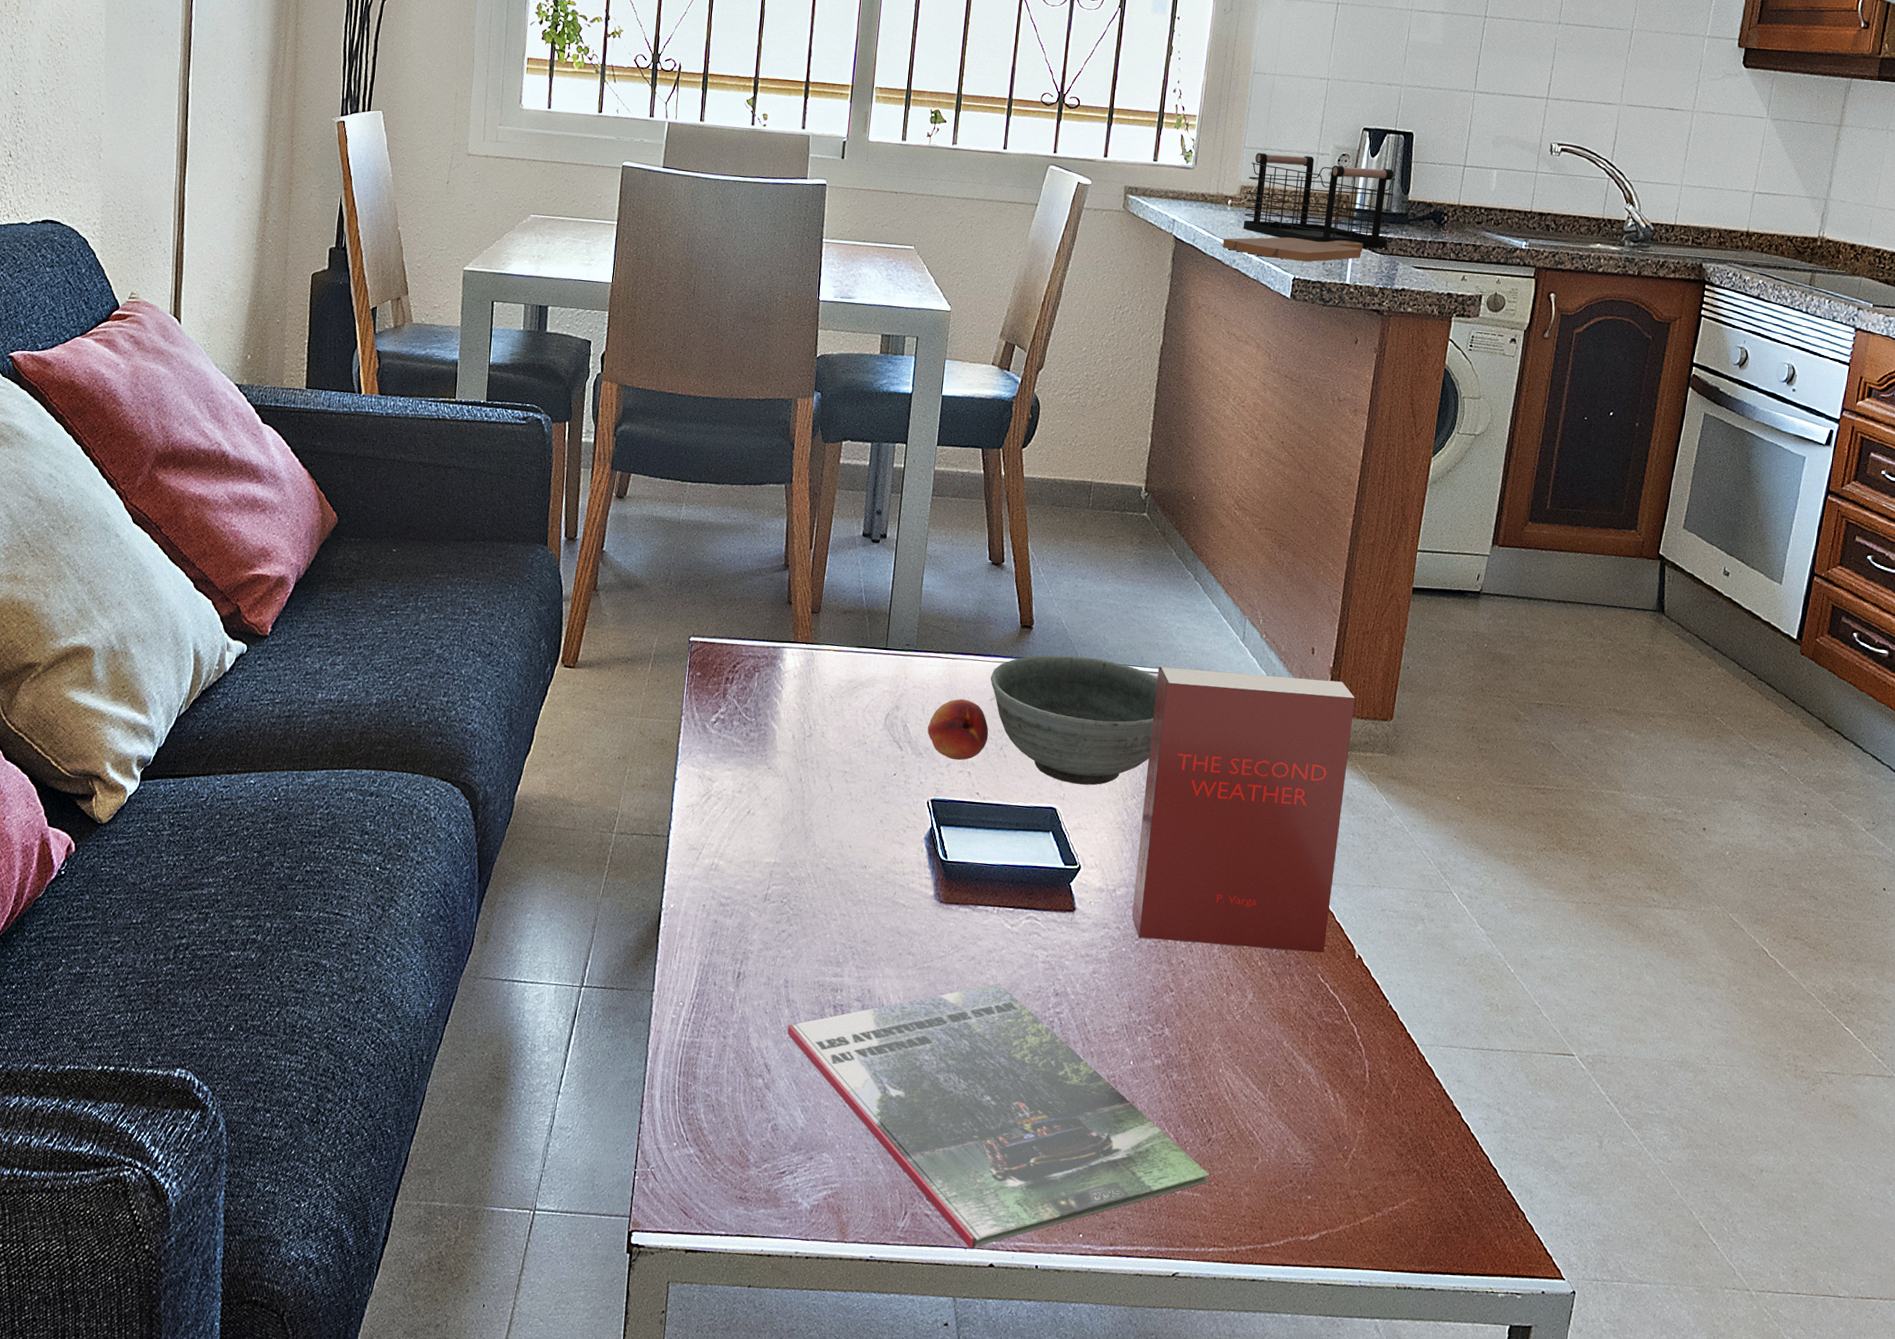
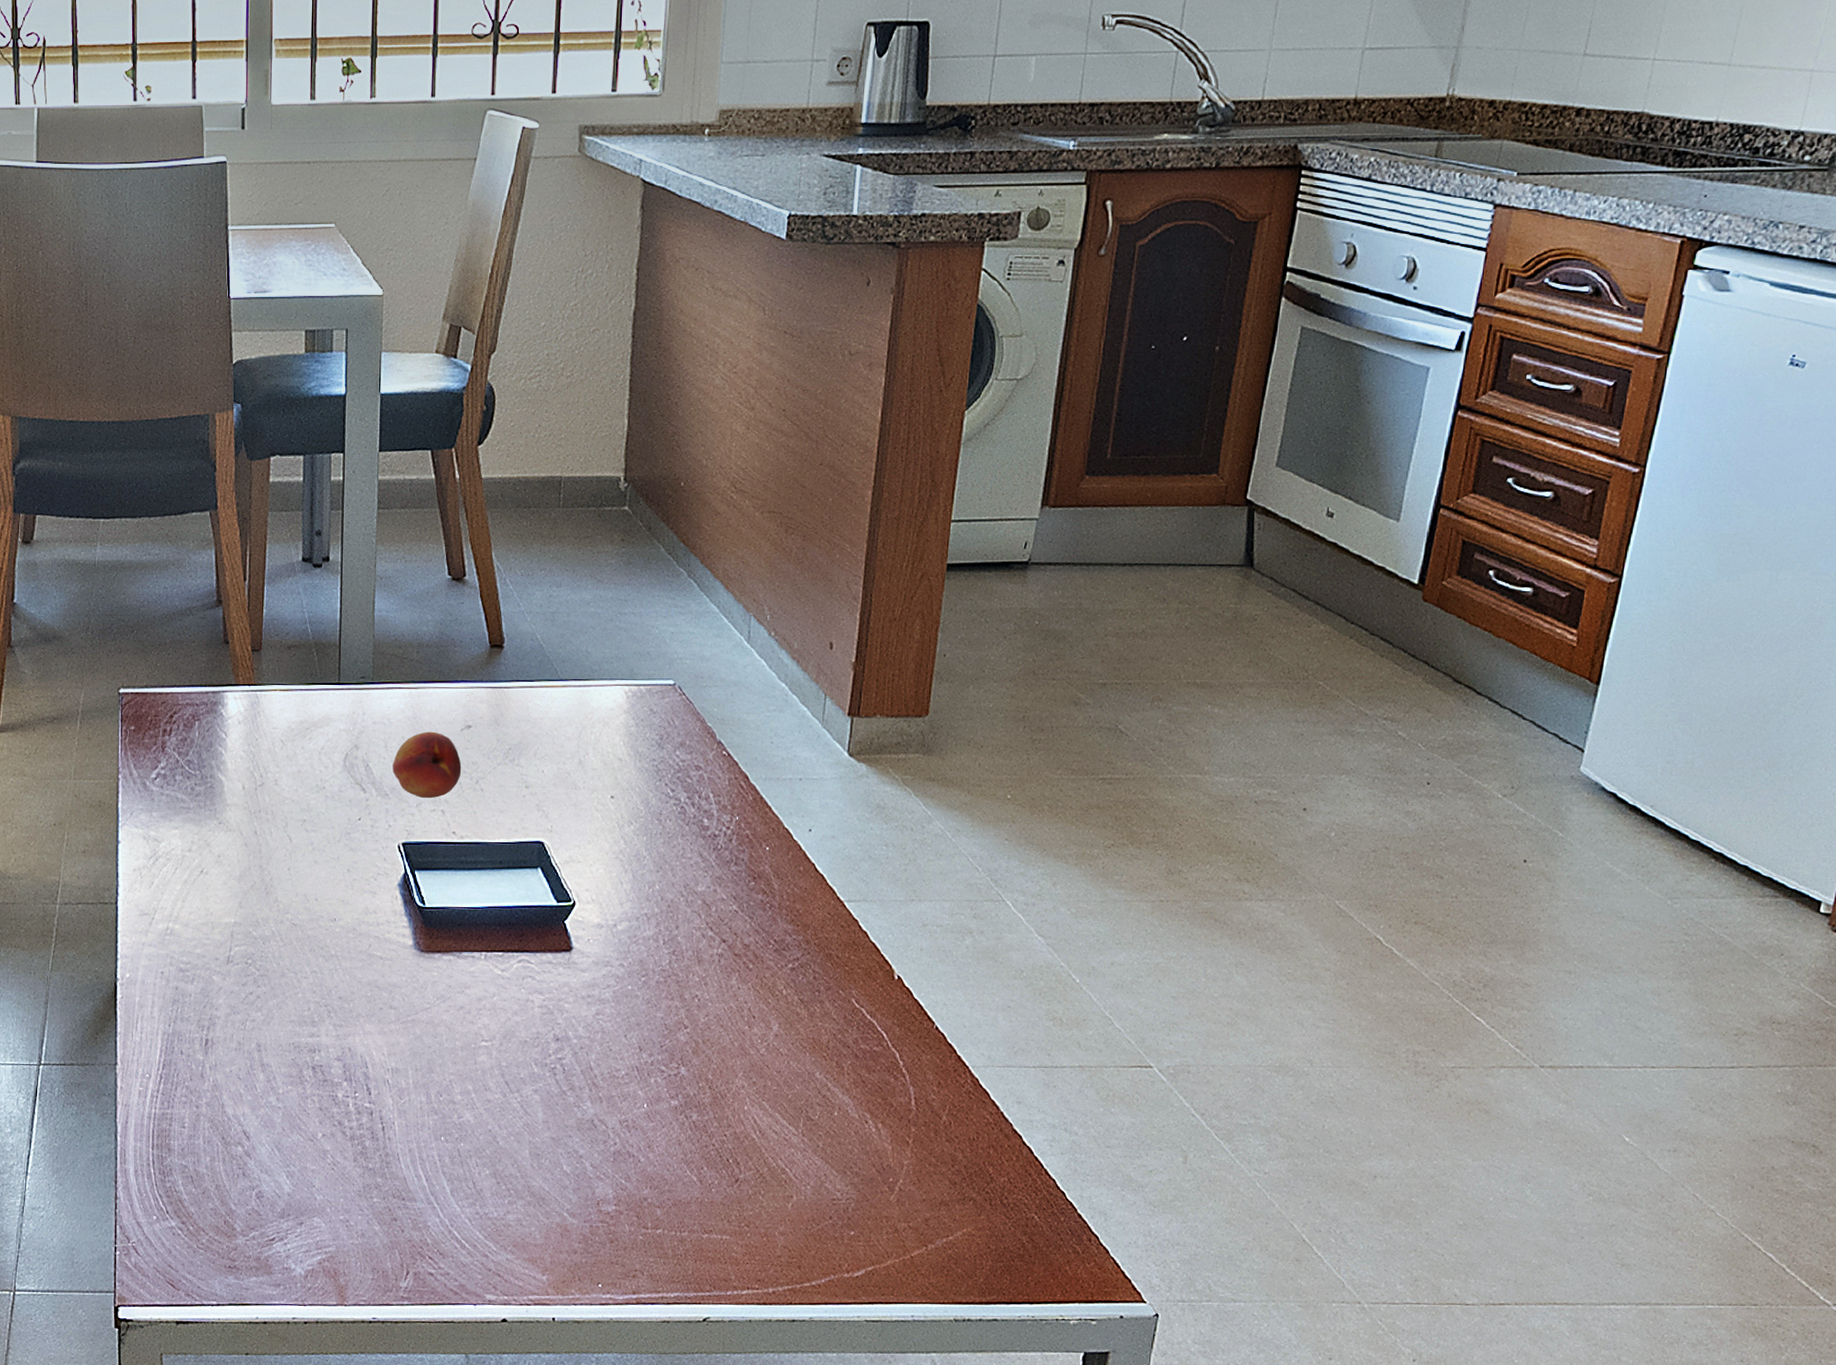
magazine: present [787,983,1210,1249] -> none [265,1032,739,1305]
bowl: present [990,655,1158,786] -> none [459,674,652,814]
book: present [1131,667,1355,953] -> none [636,677,883,976]
cutting board: present [1222,237,1363,263] -> none [701,163,872,194]
dish rack: present [1243,153,1395,249] -> none [724,65,909,169]

